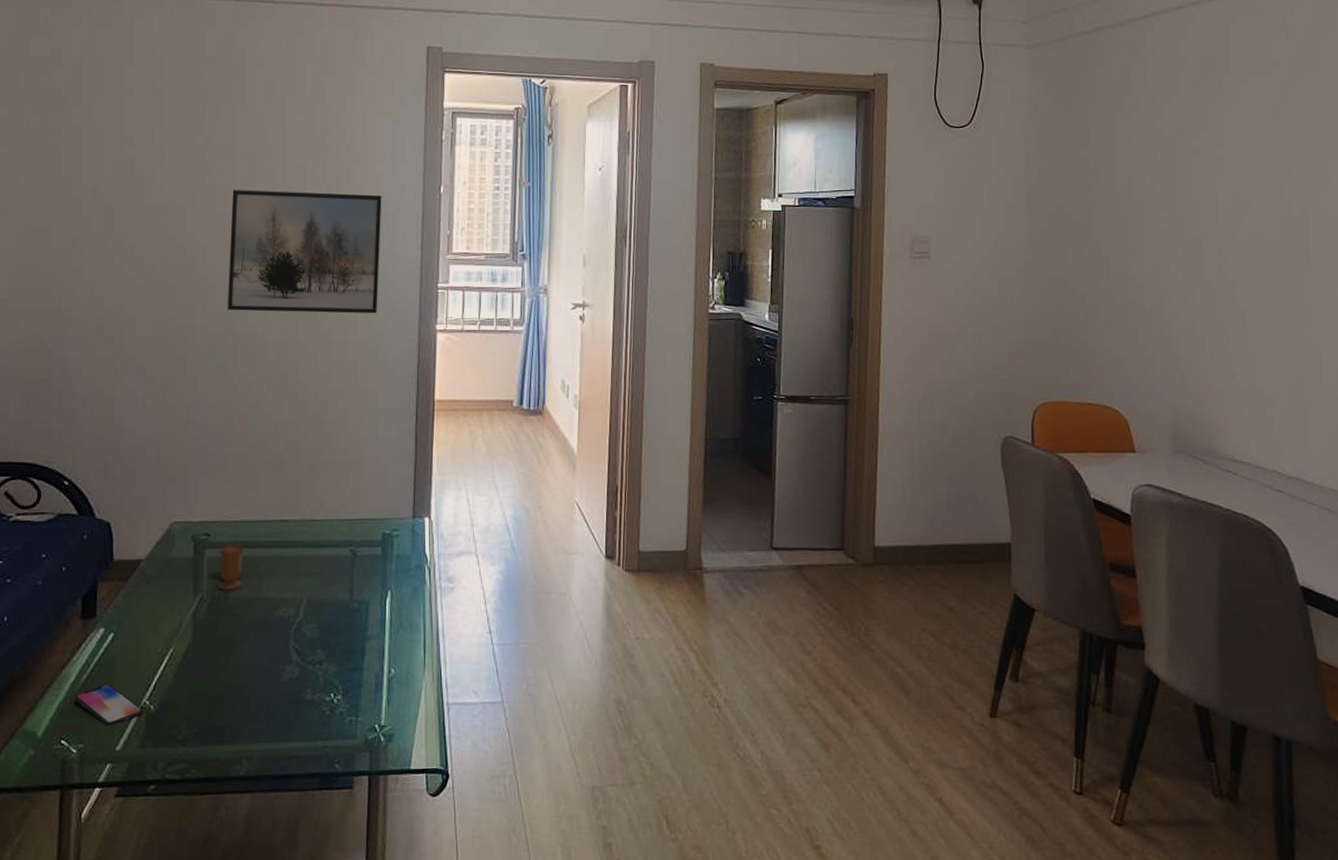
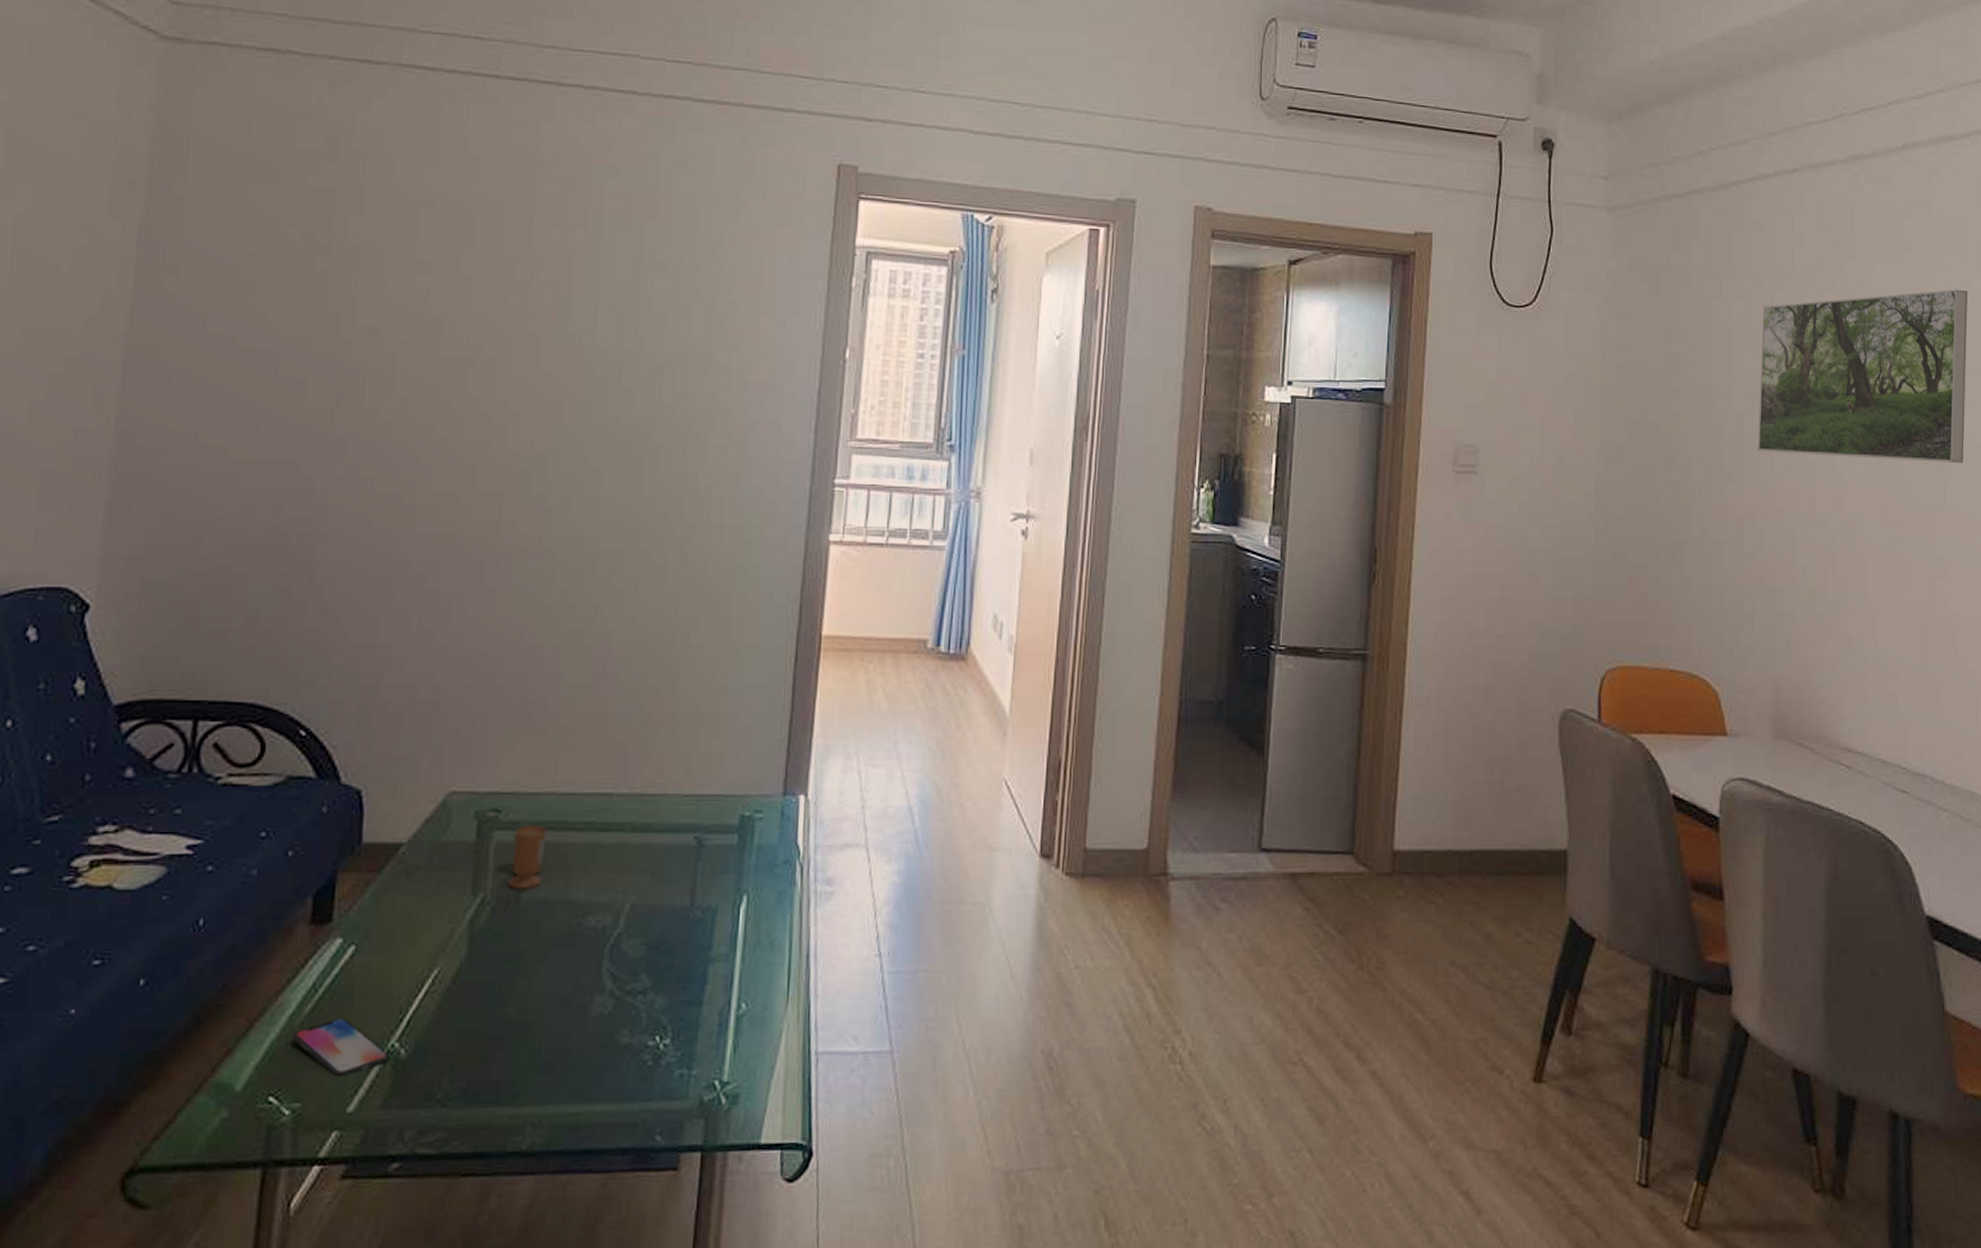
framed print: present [227,190,382,314] -> none [545,340,766,516]
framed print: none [1154,95,1326,233] -> present [1757,289,1969,463]

